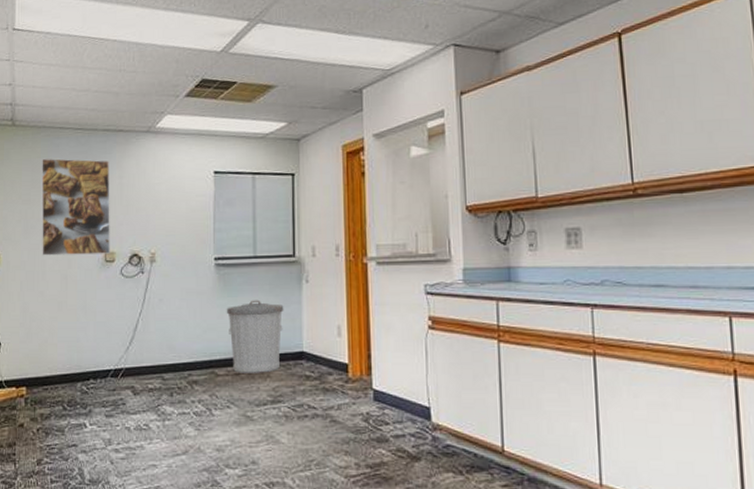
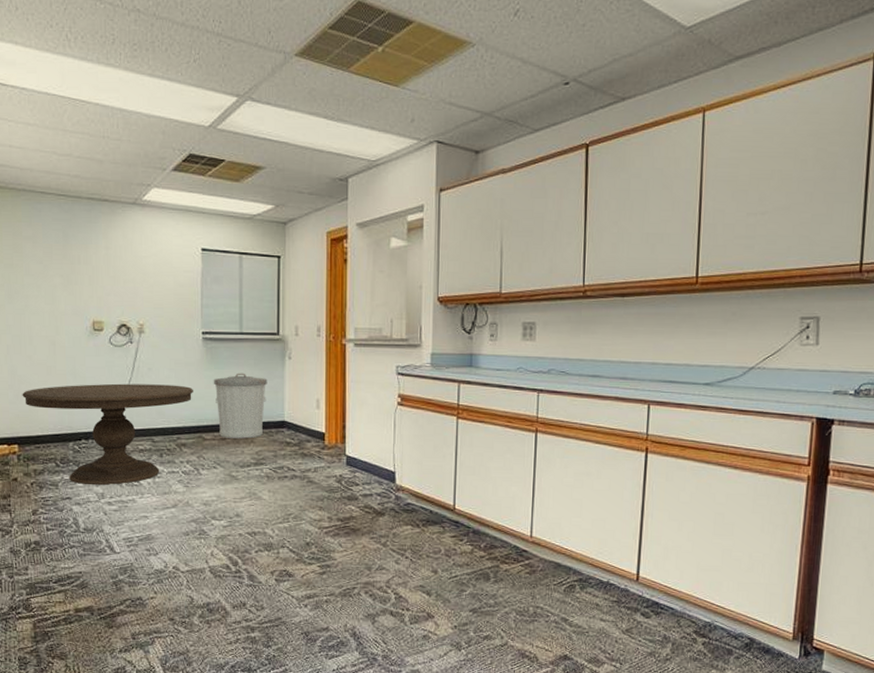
dining table: none [33,316,207,431] -> present [22,383,194,486]
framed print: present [41,158,110,256] -> none [23,222,98,323]

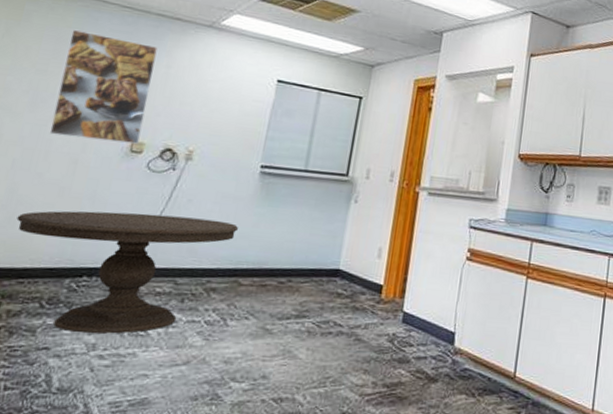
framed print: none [23,222,98,323] -> present [49,29,158,144]
trash can: present [213,372,268,439] -> none [259,212,327,287]

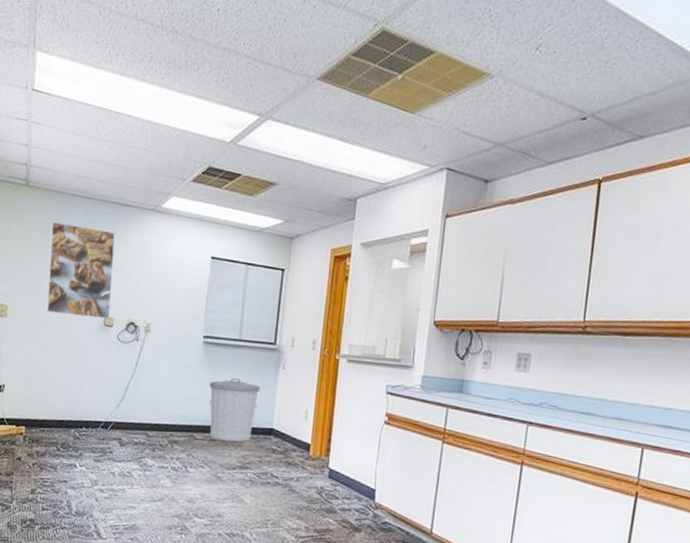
dining table: present [16,211,239,334] -> none [34,375,191,474]
trash can: none [259,212,327,287] -> present [209,377,261,442]

